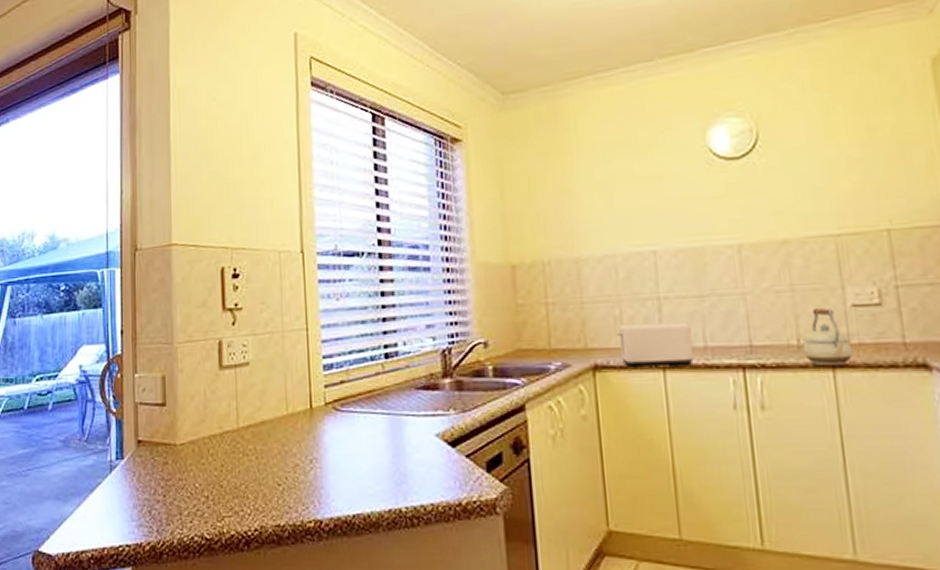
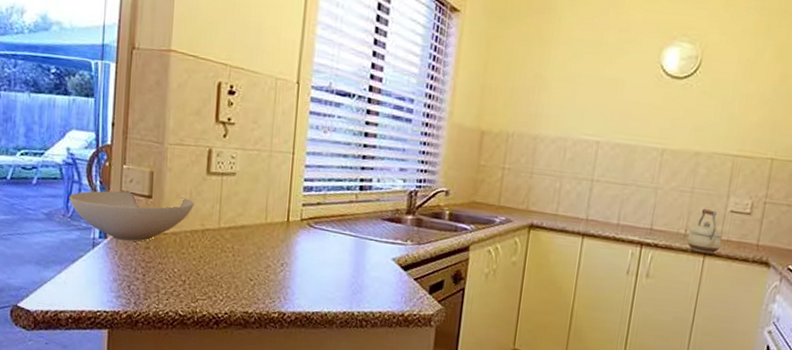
bowl: none [84,399,210,459] -> present [69,191,194,242]
toaster: present [616,322,694,367] -> none [553,195,611,236]

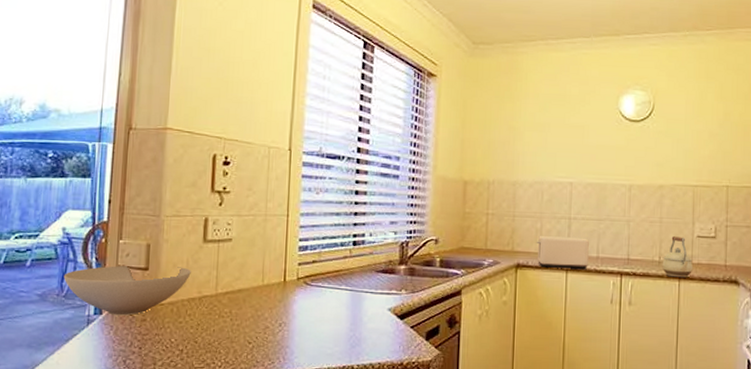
toaster: none [553,195,611,236] -> present [536,235,589,269]

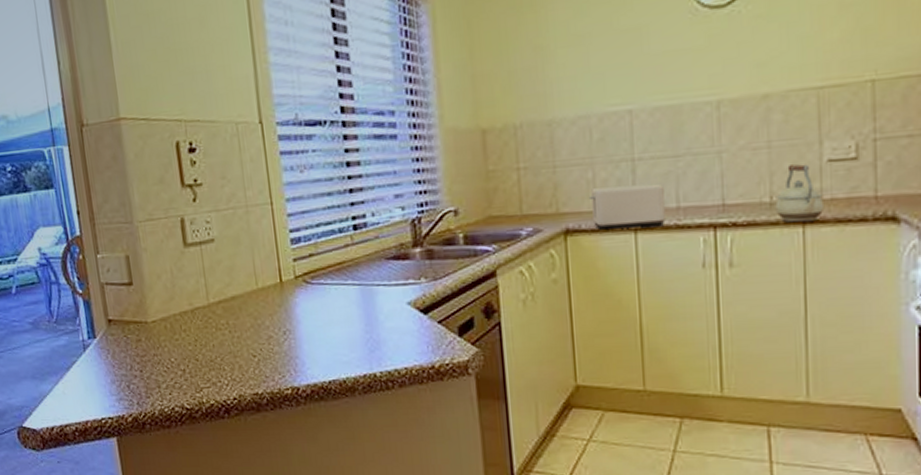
bowl: present [63,265,191,316] -> none [50,277,178,338]

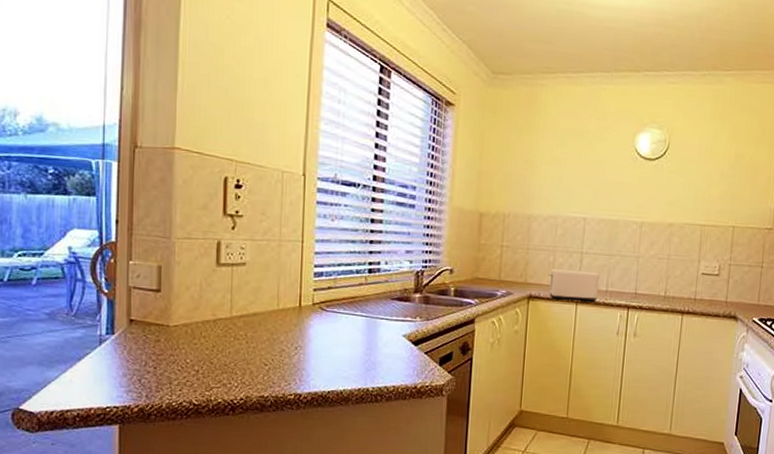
kettle: present [775,164,825,223] -> none [667,273,697,312]

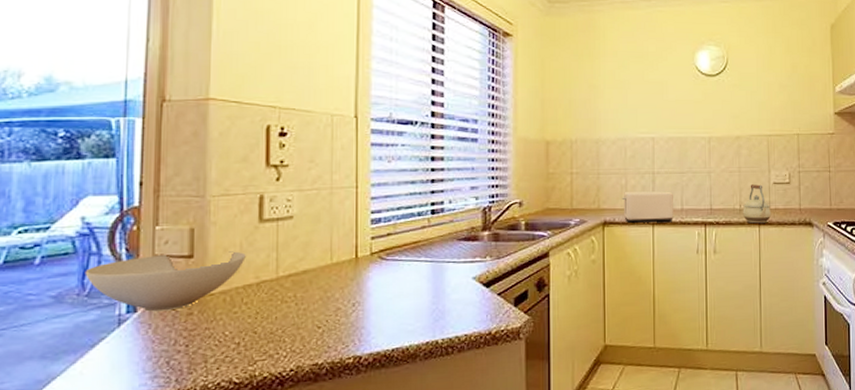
bowl: none [72,286,205,336] -> present [85,251,246,312]
kettle: none [667,273,697,312] -> present [742,184,772,224]

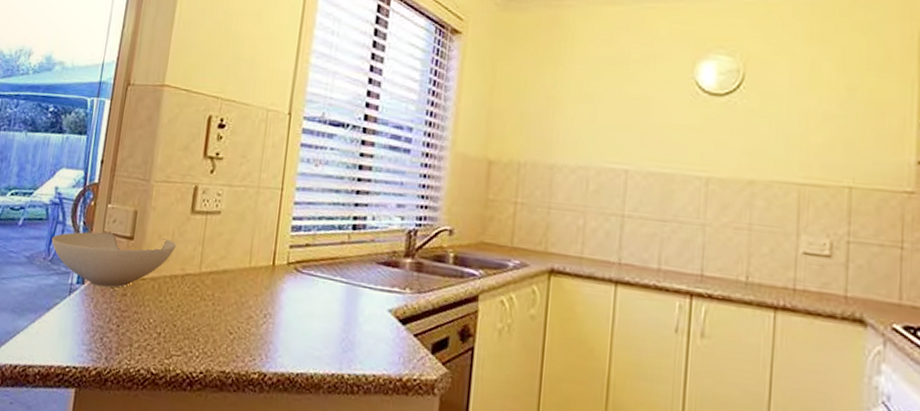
toaster: present [621,191,673,223] -> none [576,234,648,284]
kettle: present [742,184,772,224] -> none [750,250,797,309]

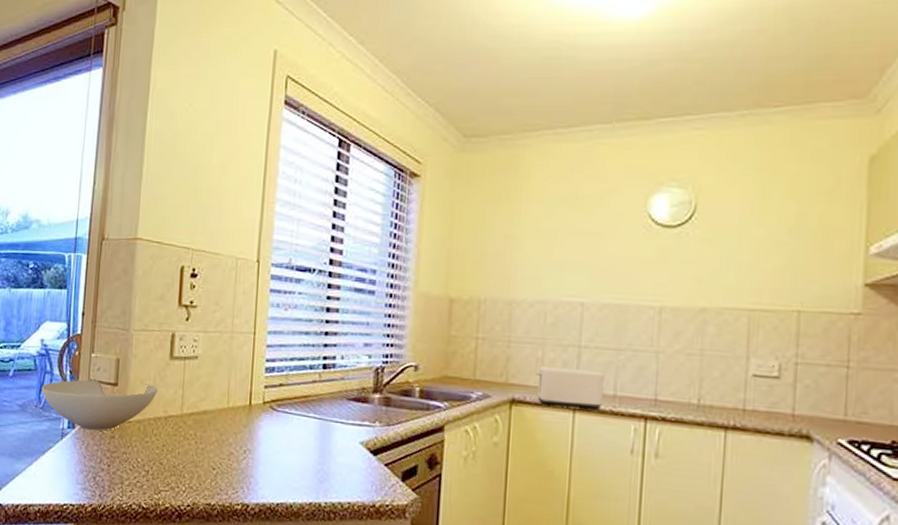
toaster: none [576,234,648,284] -> present [536,365,604,409]

